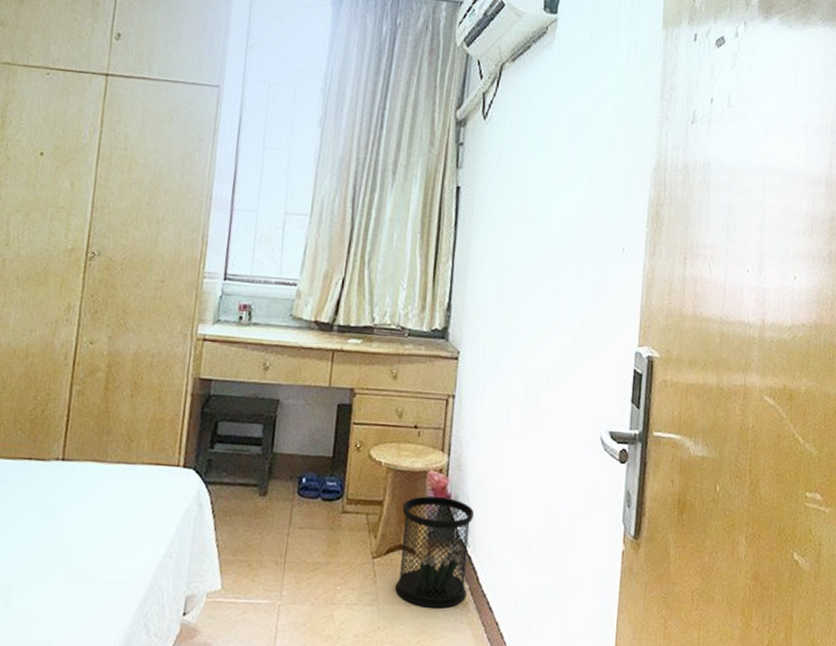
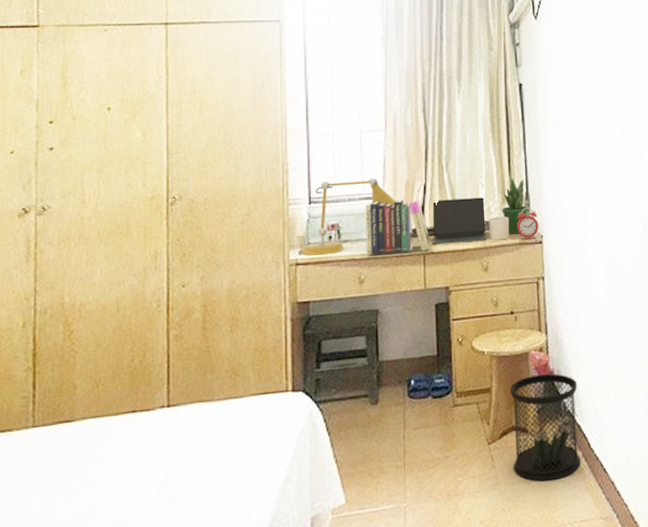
table lamp: none [206,258,312,335] -> present [298,178,396,256]
books: none [274,288,342,347] -> present [365,199,431,255]
laptop: none [343,296,404,348] -> present [432,197,486,245]
mug: none [403,323,427,350] -> present [488,216,510,241]
planter: none [420,285,449,346] -> present [502,177,528,234]
alarm clock: none [433,319,457,354] -> present [517,207,539,240]

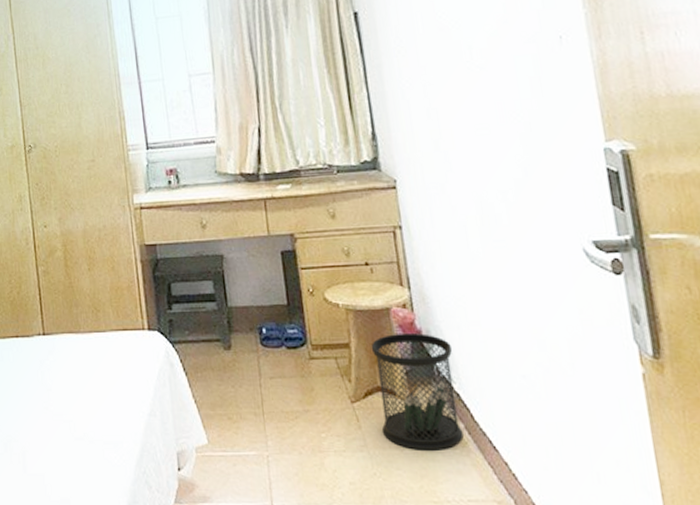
table lamp: present [298,178,396,256] -> none [141,122,231,200]
books: present [365,199,431,255] -> none [200,142,271,200]
laptop: present [432,197,486,245] -> none [269,139,331,190]
mug: present [488,216,510,241] -> none [331,159,357,186]
planter: present [502,177,528,234] -> none [345,116,377,179]
alarm clock: present [517,207,539,240] -> none [363,149,391,185]

